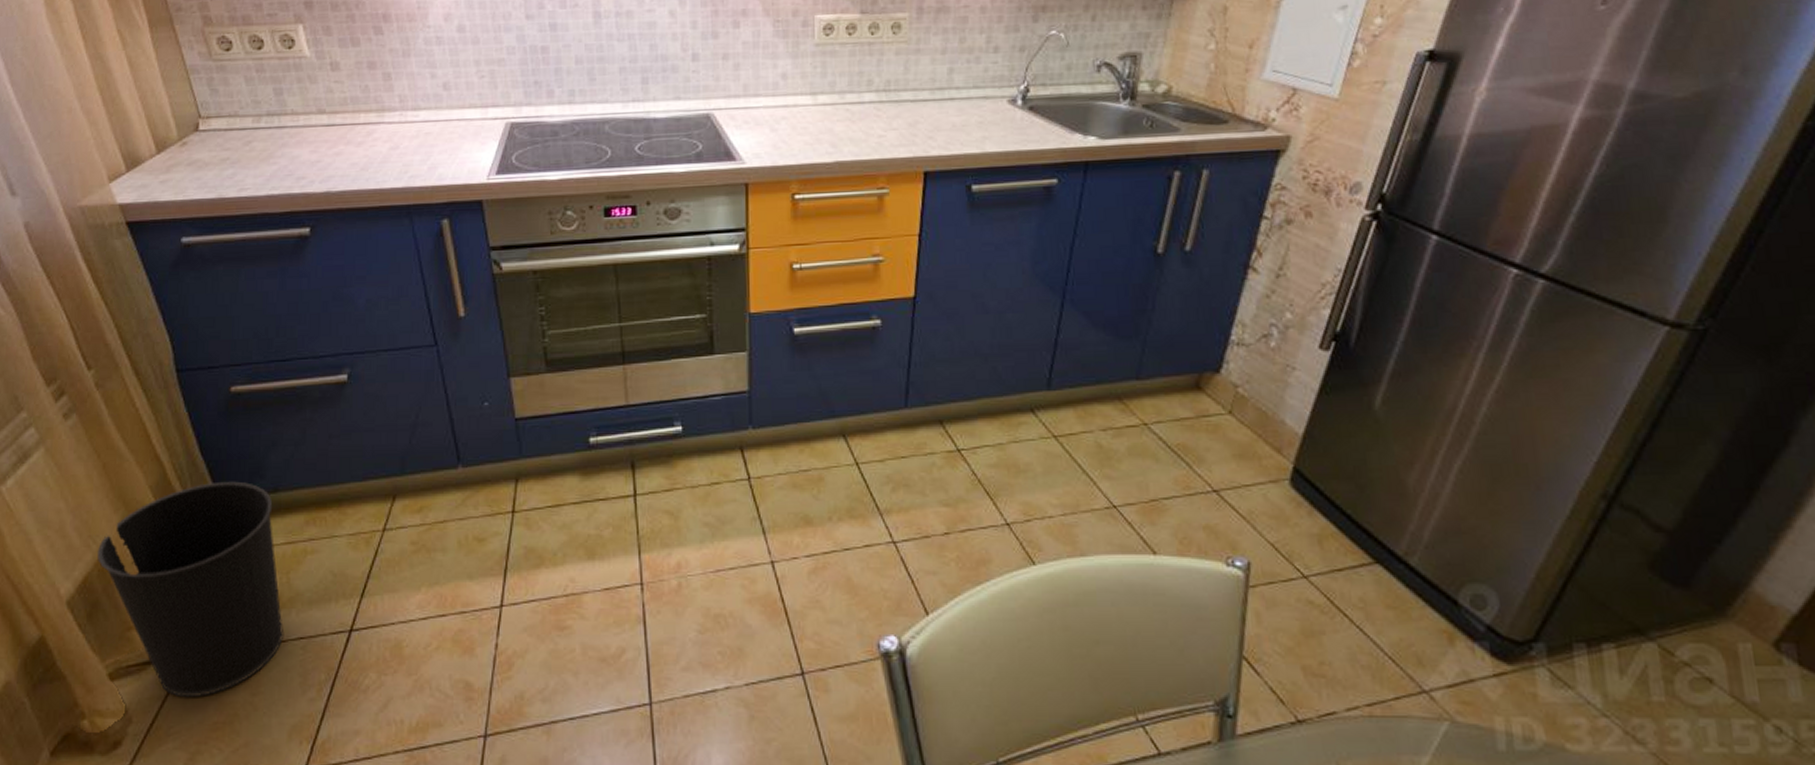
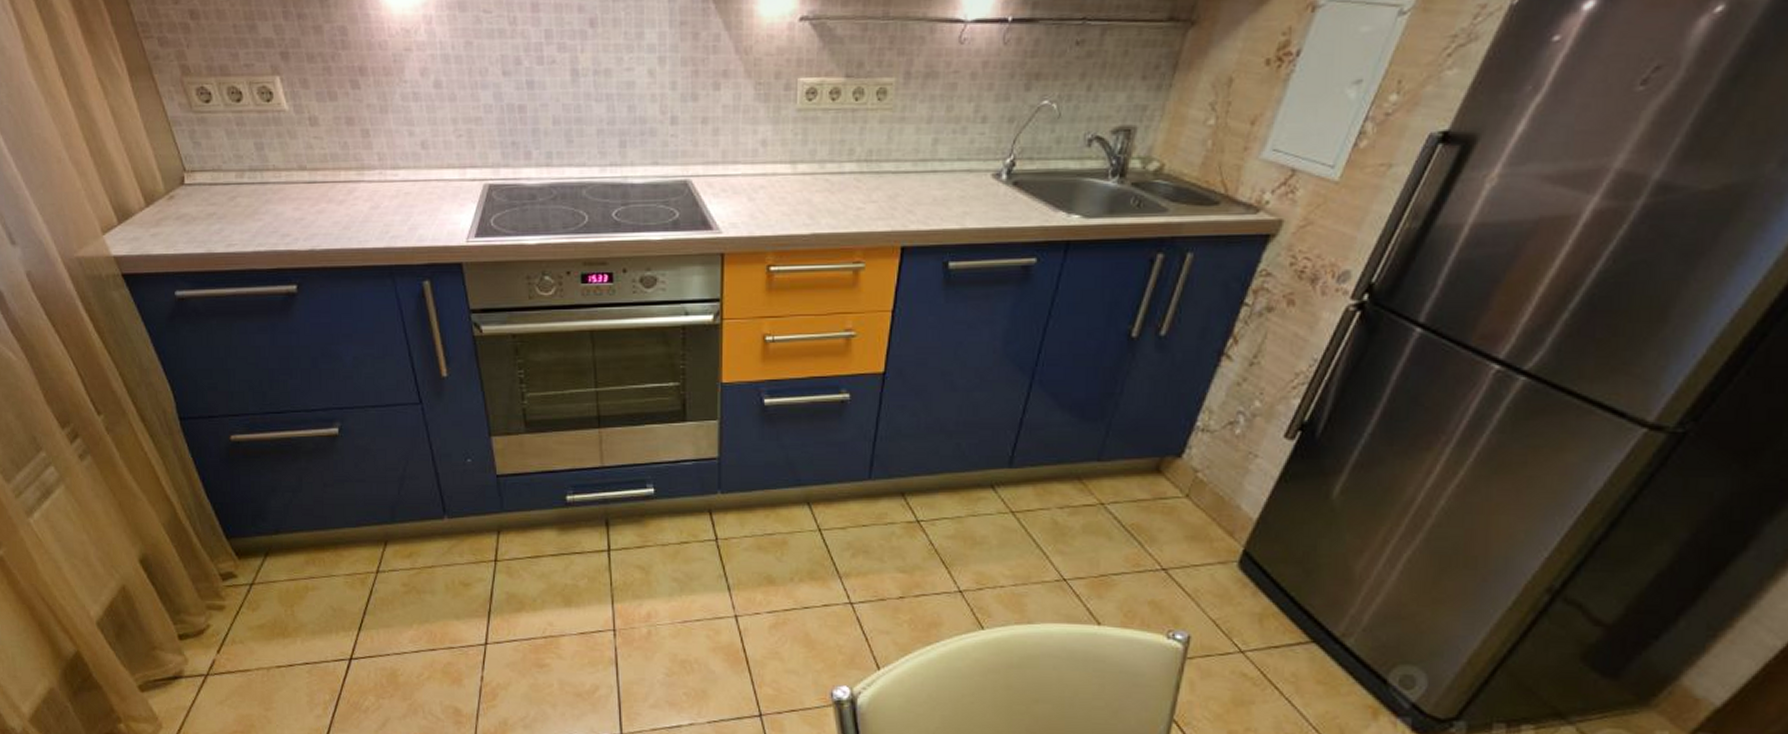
wastebasket: present [97,481,283,698] -> none [119,522,290,710]

